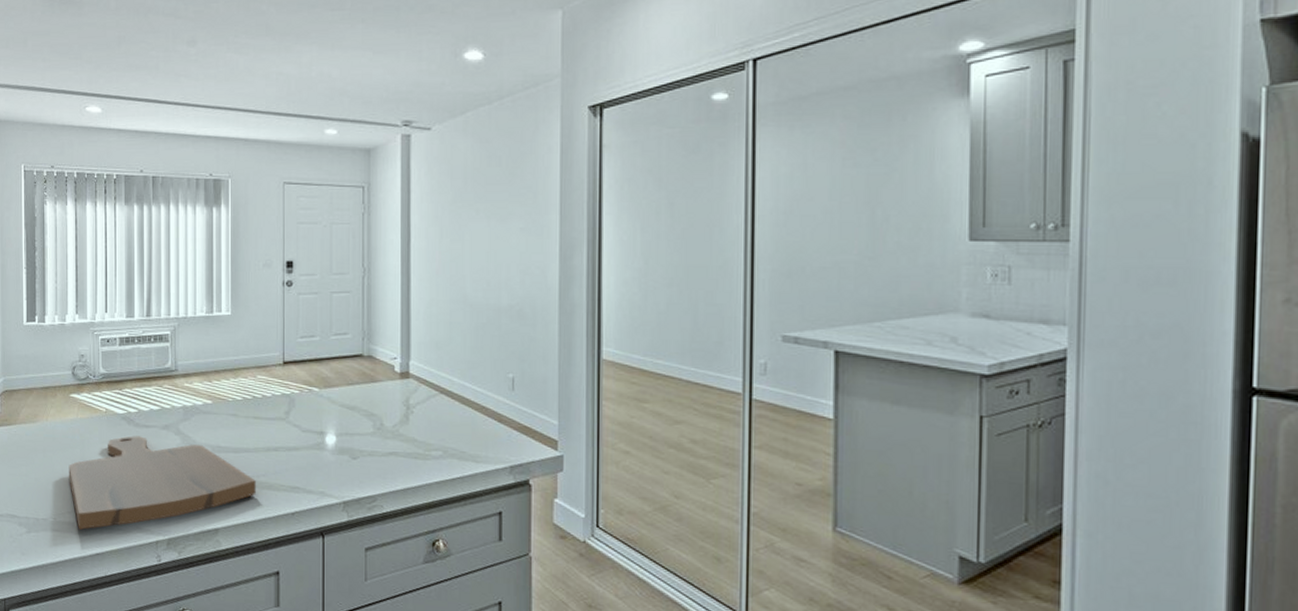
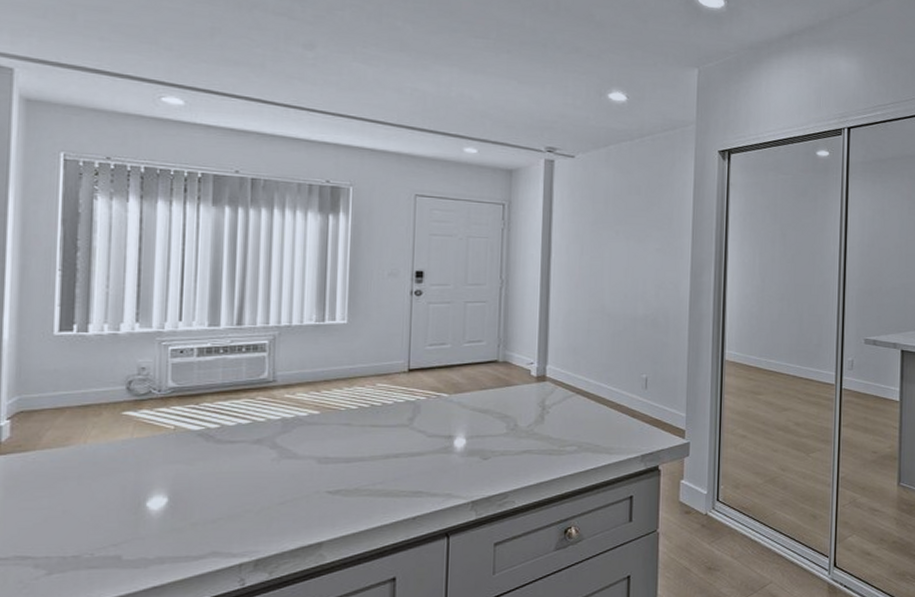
cutting board: present [68,436,256,530] -> none [115,453,371,563]

